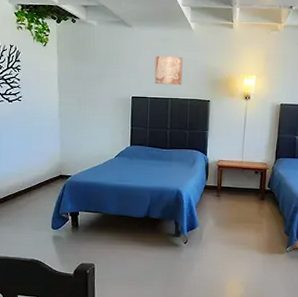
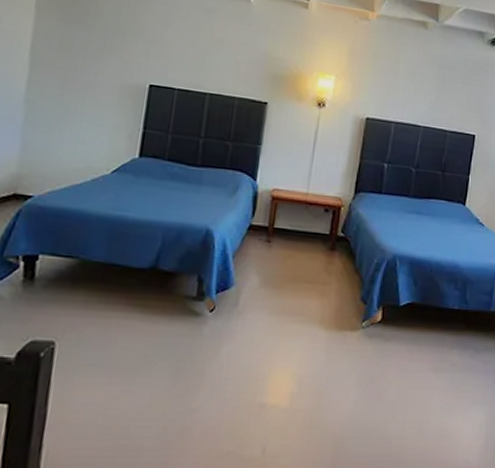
wall art: present [154,55,183,86] -> none [187,30,233,77]

